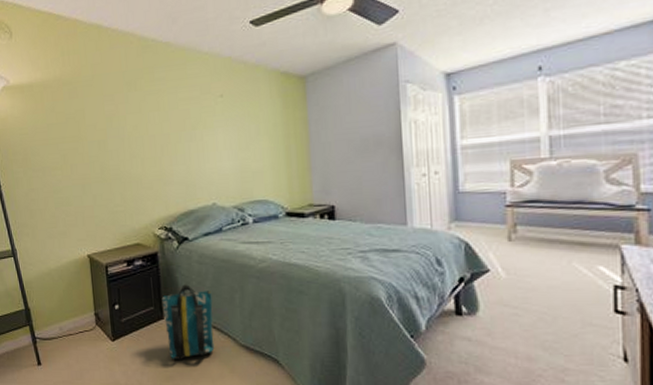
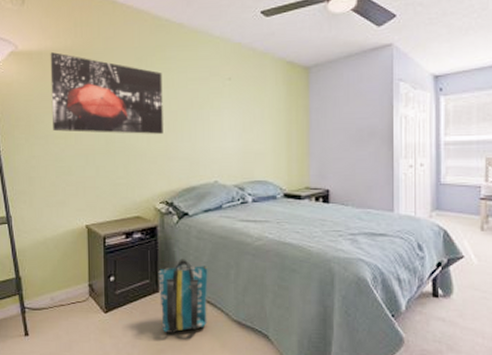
wall art: none [40,83,157,163] -> present [50,52,163,134]

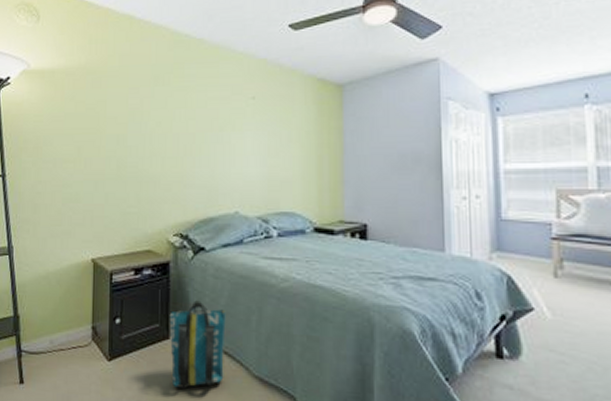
wall art: present [50,52,163,134] -> none [61,71,180,158]

